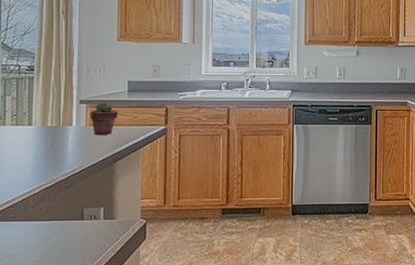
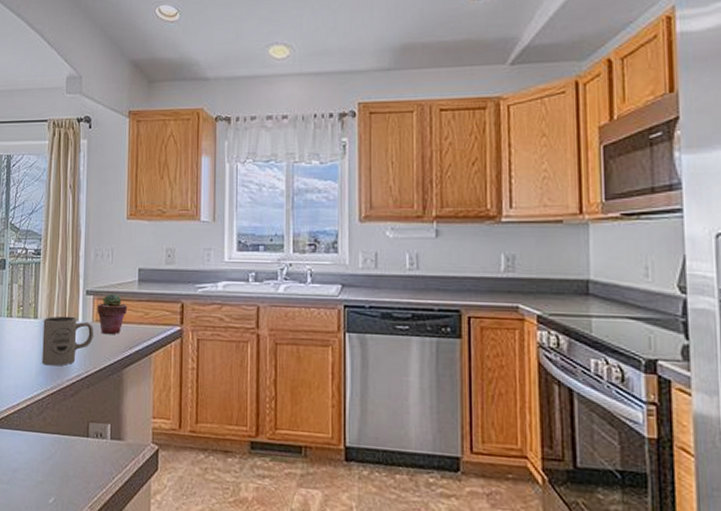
mug: none [37,122,88,165] -> present [42,316,94,366]

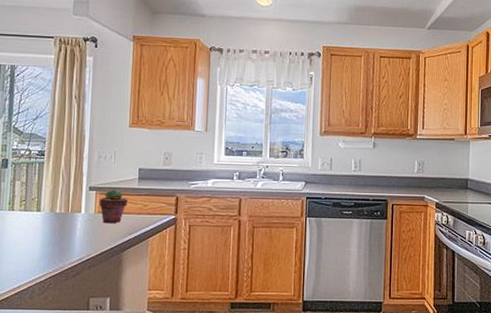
mug: present [42,316,94,366] -> none [44,208,96,252]

